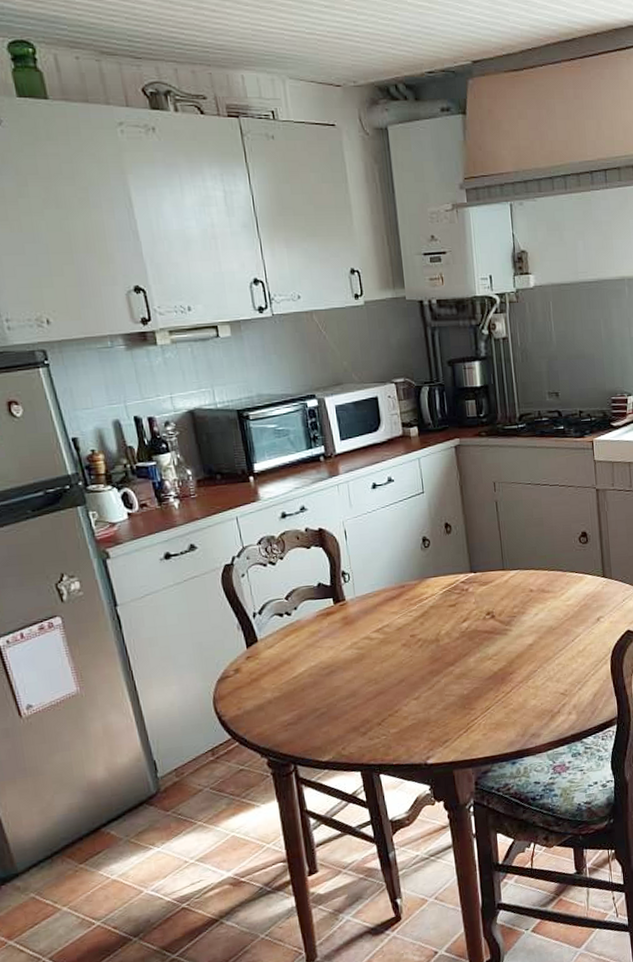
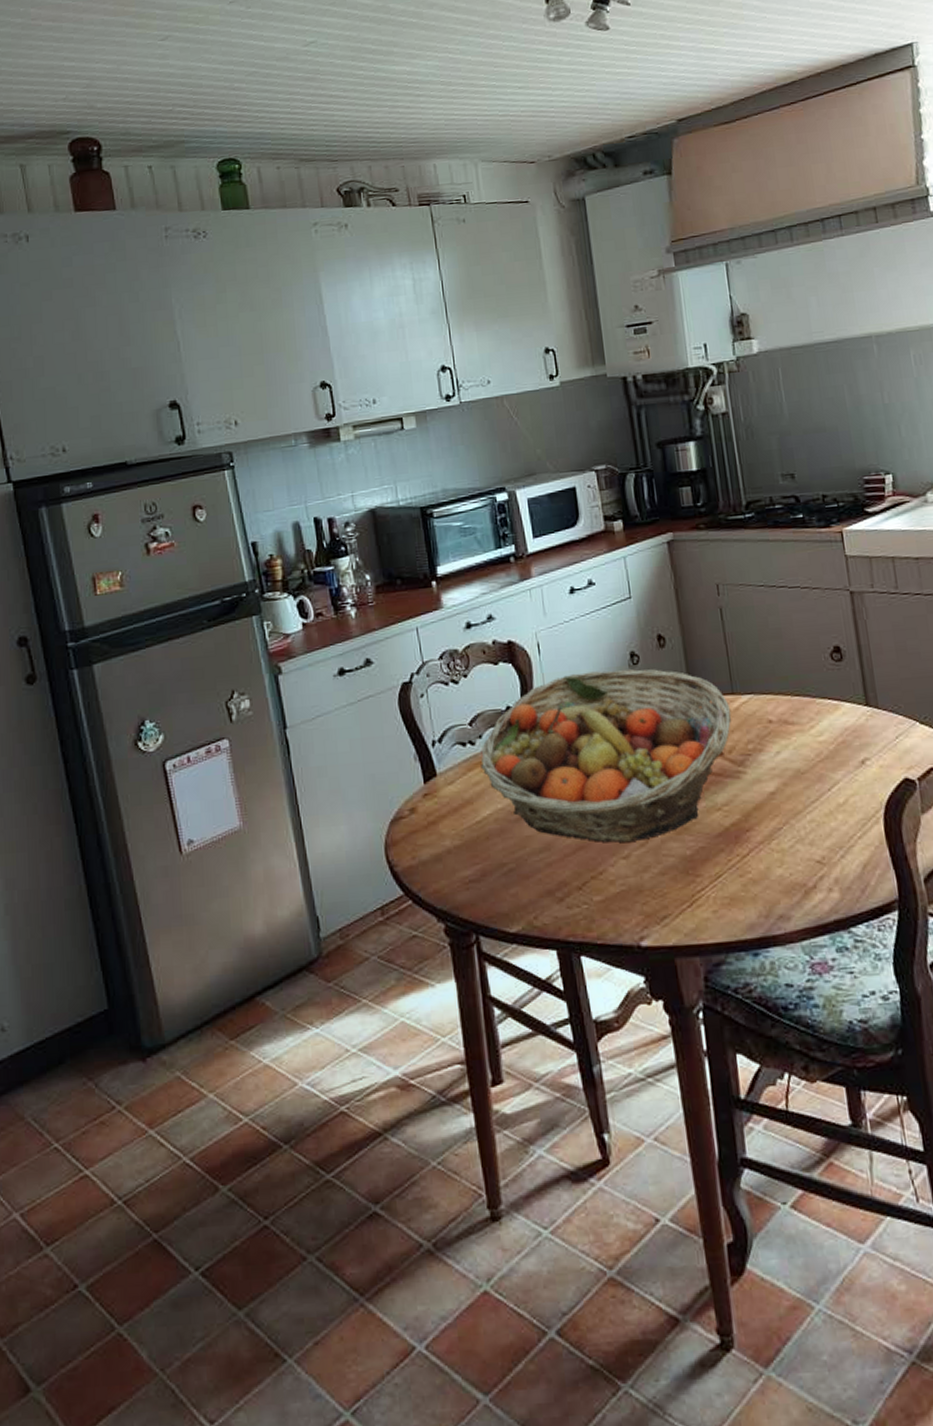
fruit basket: none [296,551,502,688] -> present [480,669,732,843]

